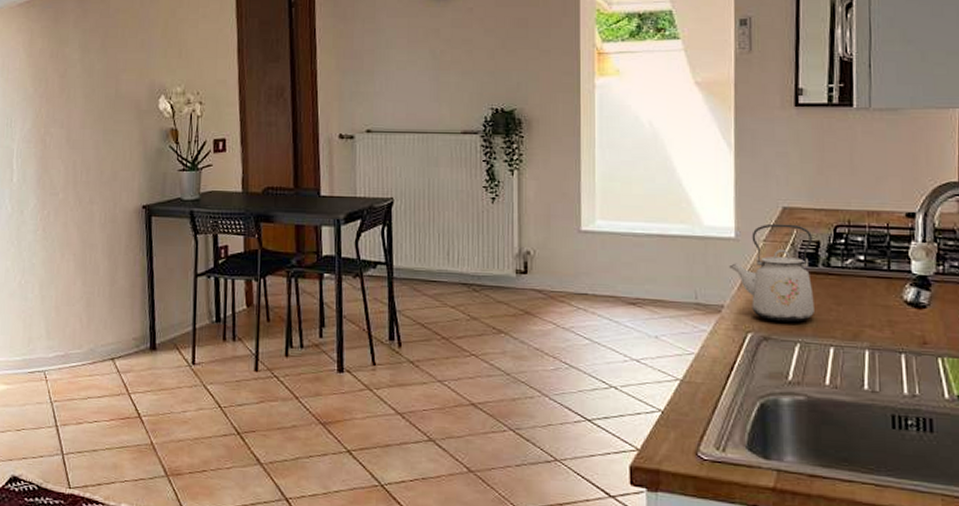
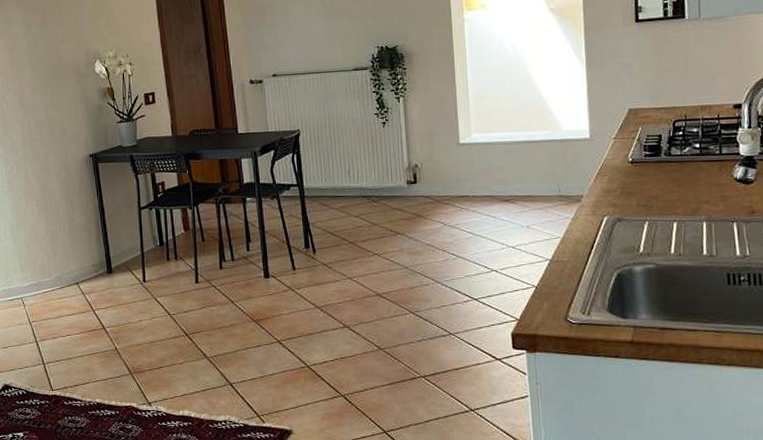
kettle: present [729,223,814,322] -> none [586,122,659,205]

